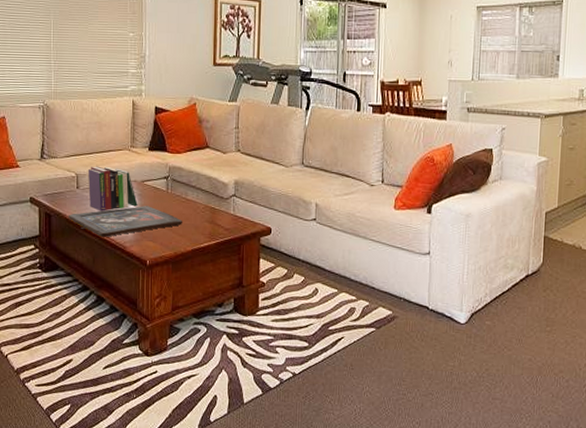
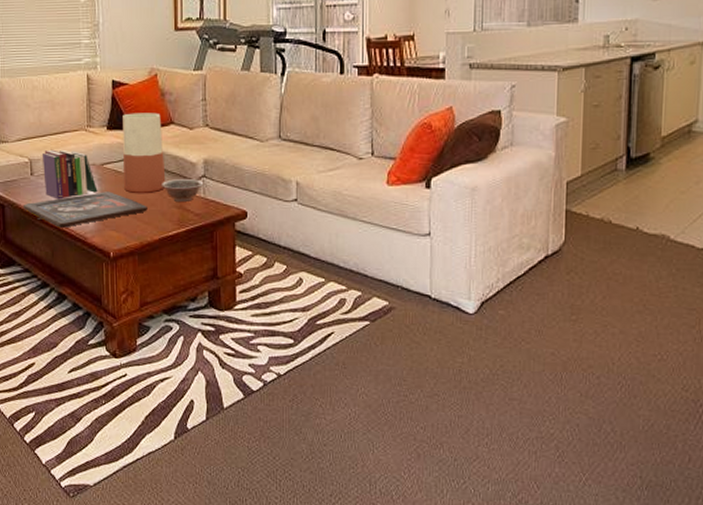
vase: none [162,136,200,210] -> present [123,112,166,194]
decorative bowl: none [195,197,234,218] -> present [160,179,204,203]

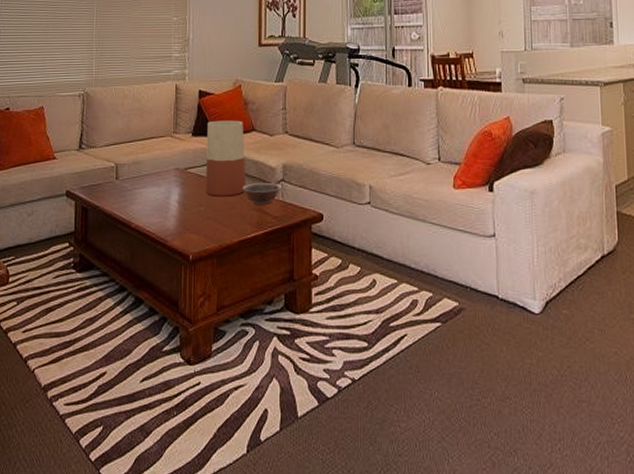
religious icon: present [22,191,147,228] -> none [105,195,228,231]
books: present [43,149,98,200] -> none [128,154,180,203]

